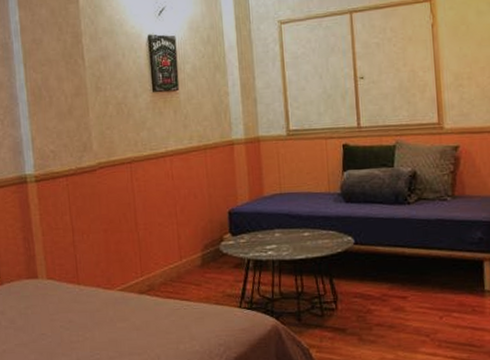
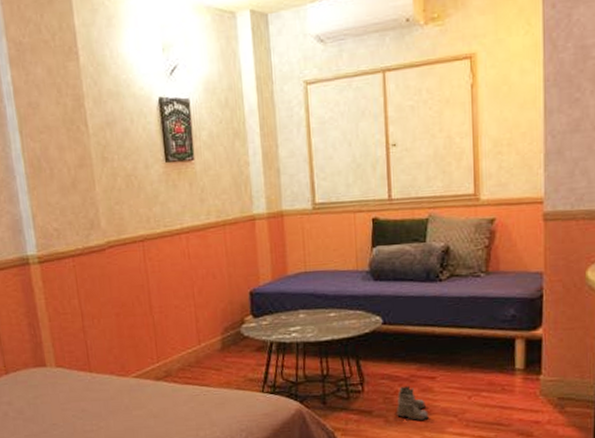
boots: none [369,304,401,339] -> present [396,385,429,421]

